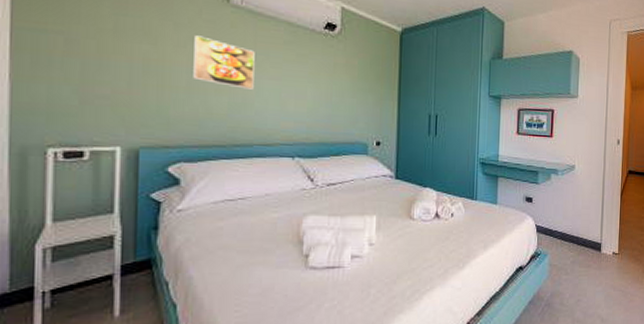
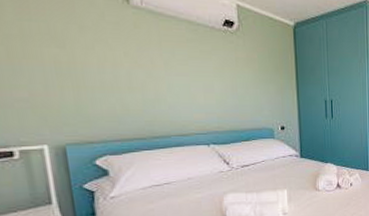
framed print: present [193,35,255,90] -> none [101,37,164,86]

